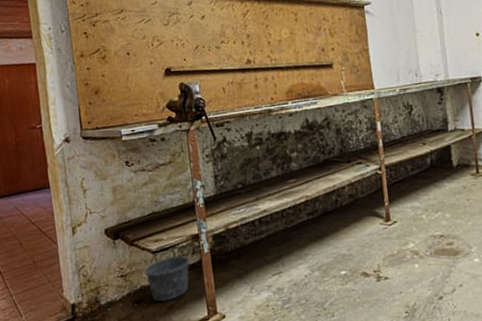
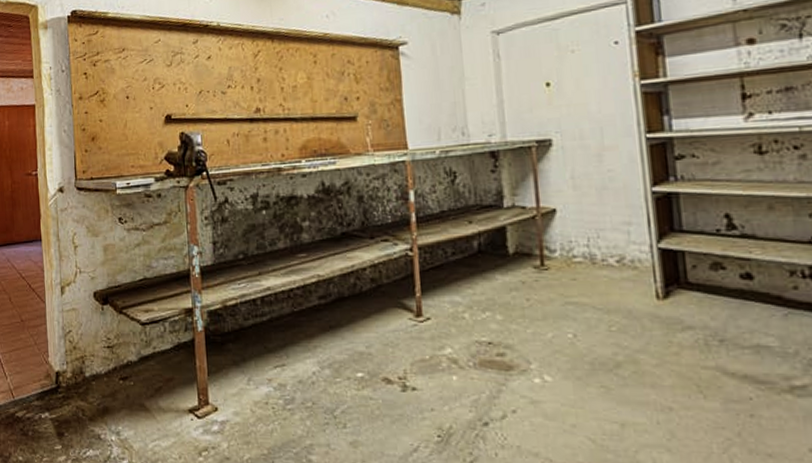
bucket: present [144,251,191,302] -> none [132,324,182,382]

